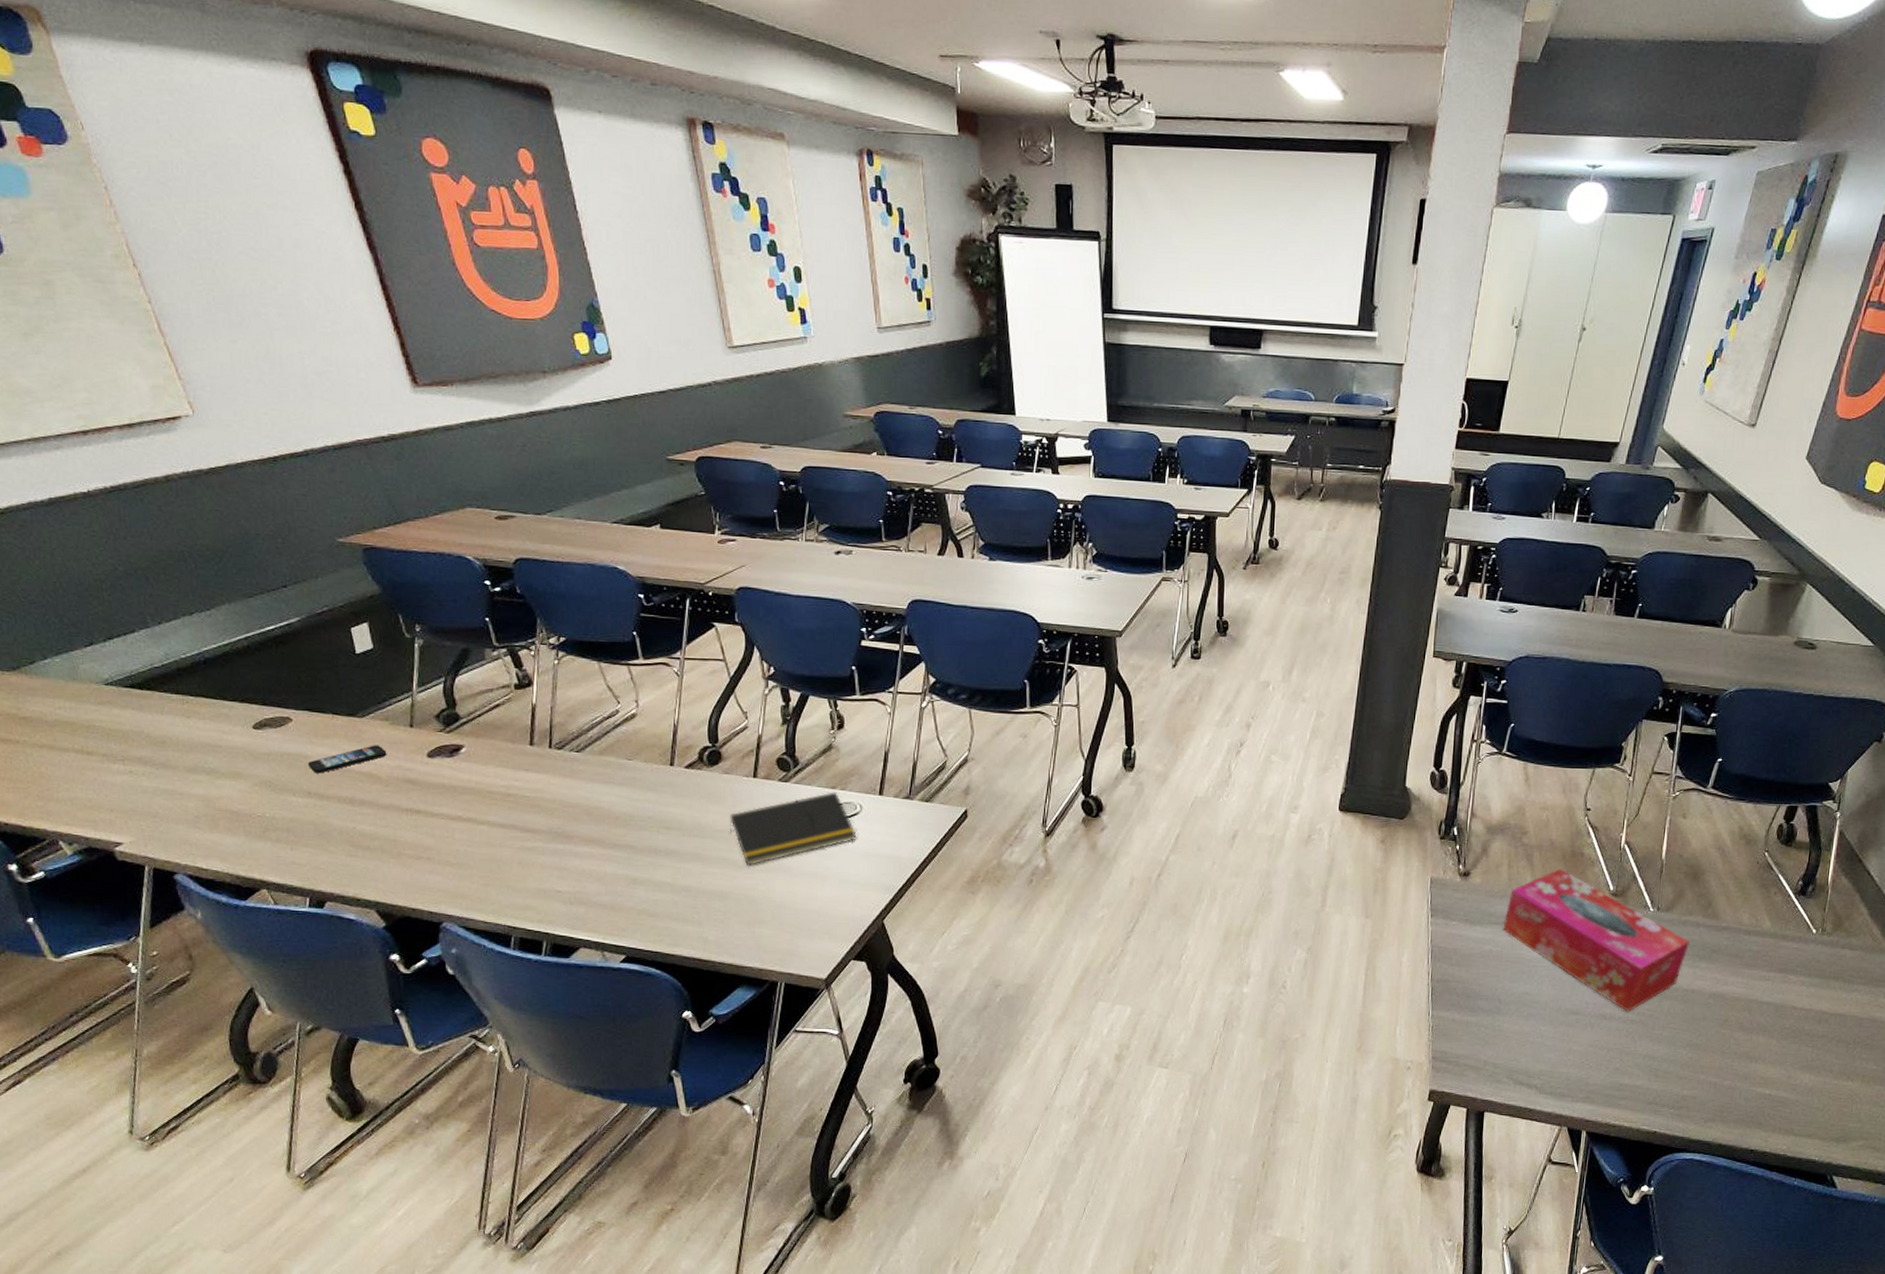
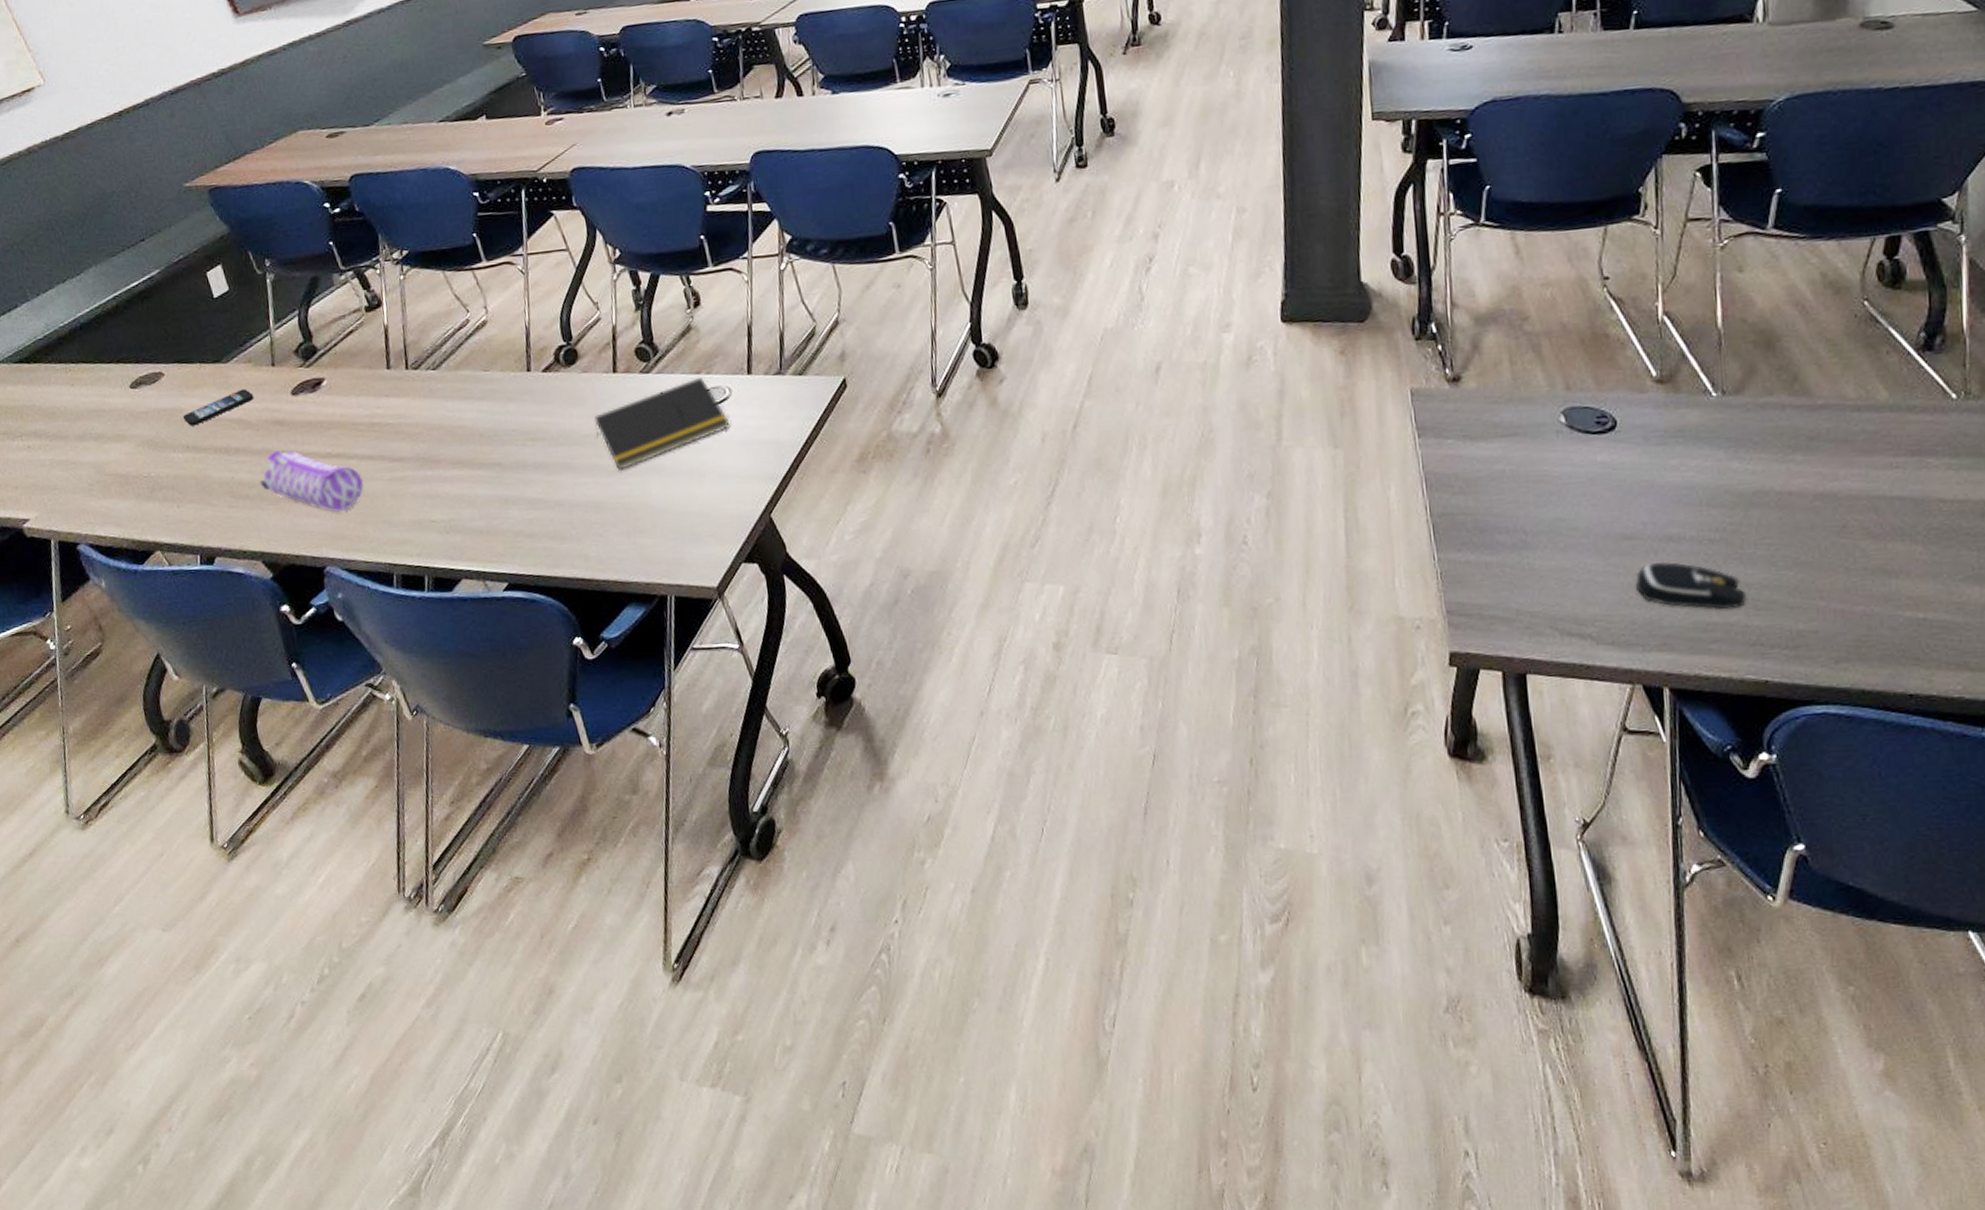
pencil case: none [383,807,492,873] -> present [260,450,364,513]
tissue box: present [1502,868,1689,1013] -> none [1514,356,1775,530]
computer mouse: none [1574,1034,1651,1074] -> present [1636,561,1746,609]

